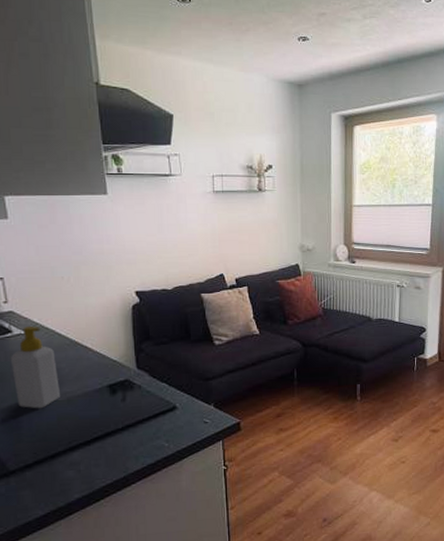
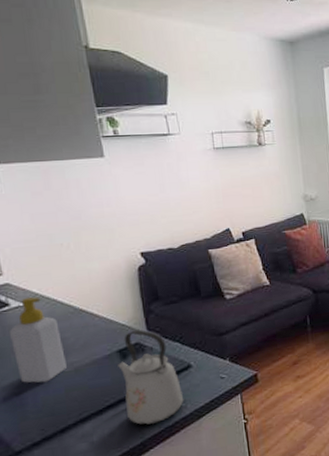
kettle: none [106,366,168,461] -> present [116,329,184,425]

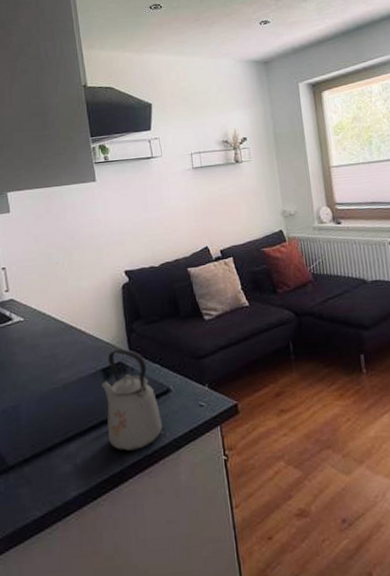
soap bottle: present [10,297,67,383] -> none [11,312,56,398]

